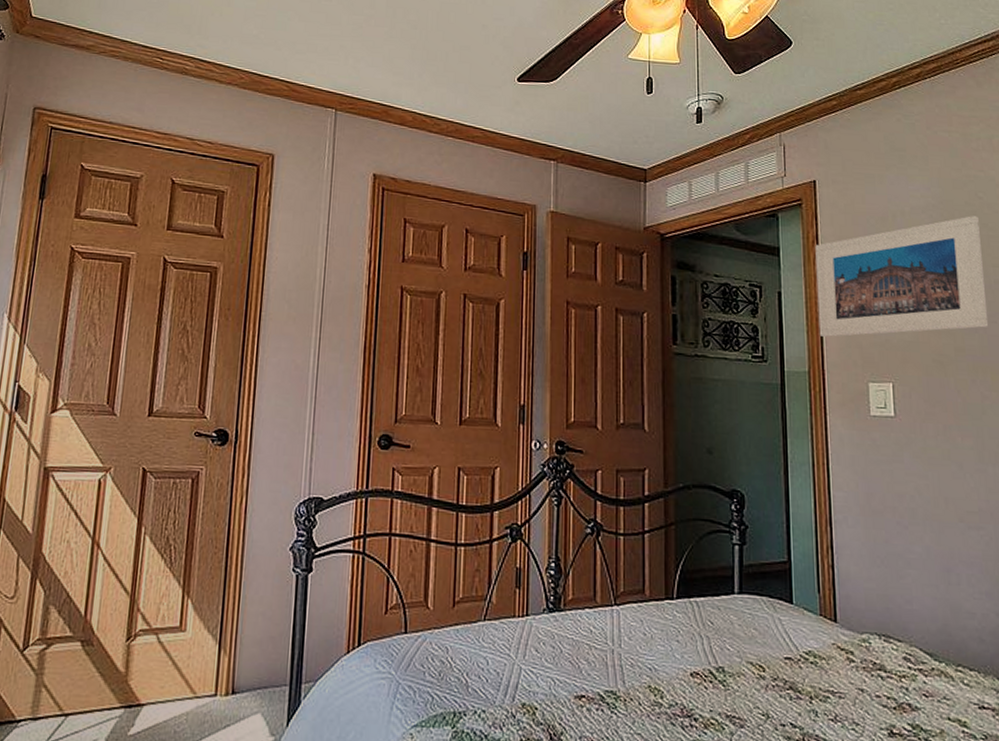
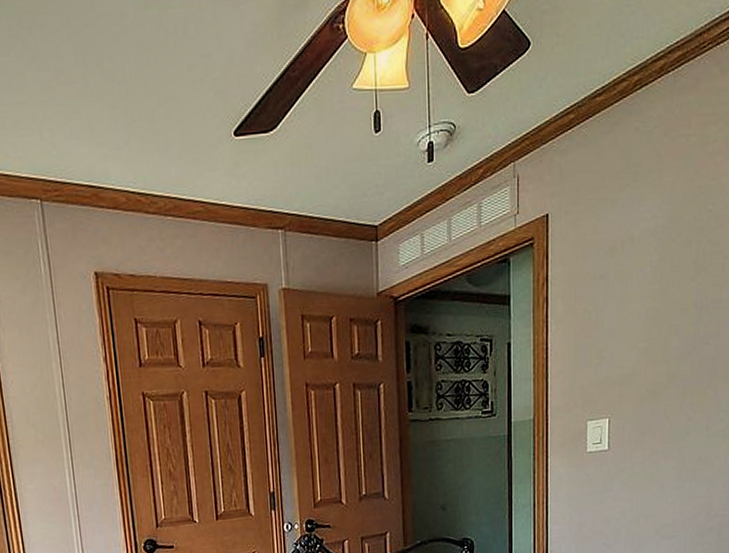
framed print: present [815,216,989,337] -> none [545,232,705,382]

